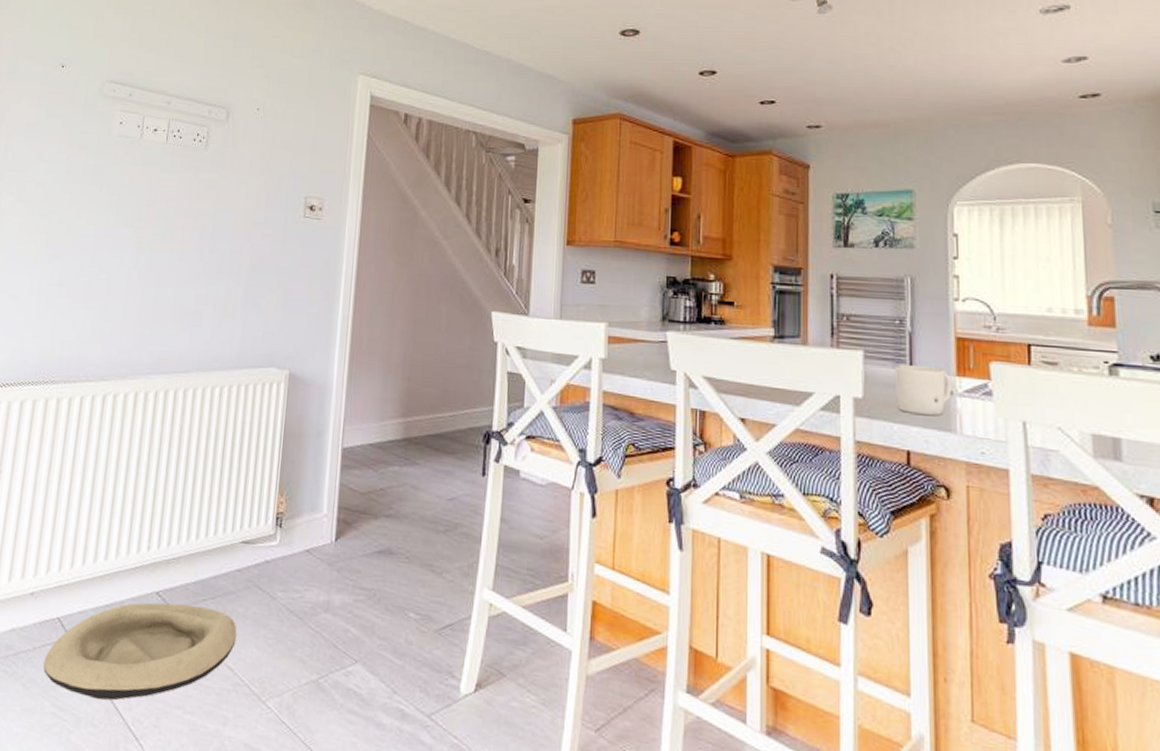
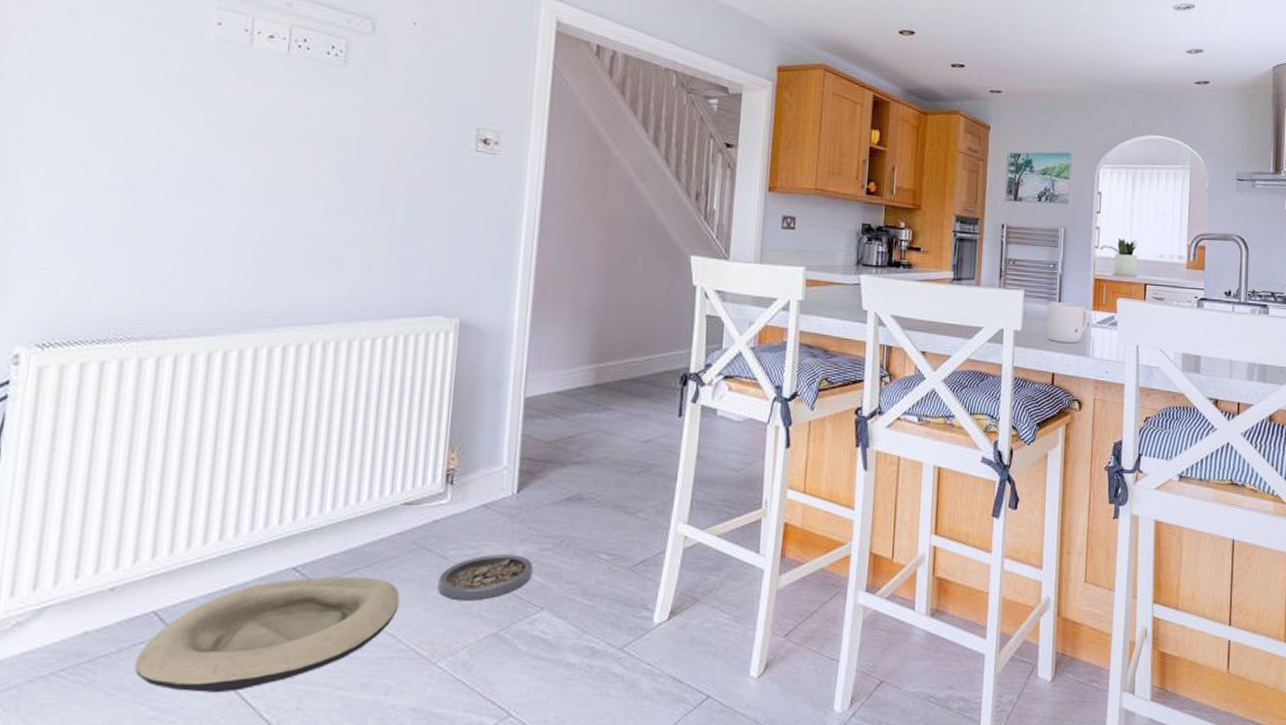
pet bowl: none [268,600,348,645] -> present [438,555,533,601]
planter: none [979,287,1018,337] -> present [1111,237,1139,278]

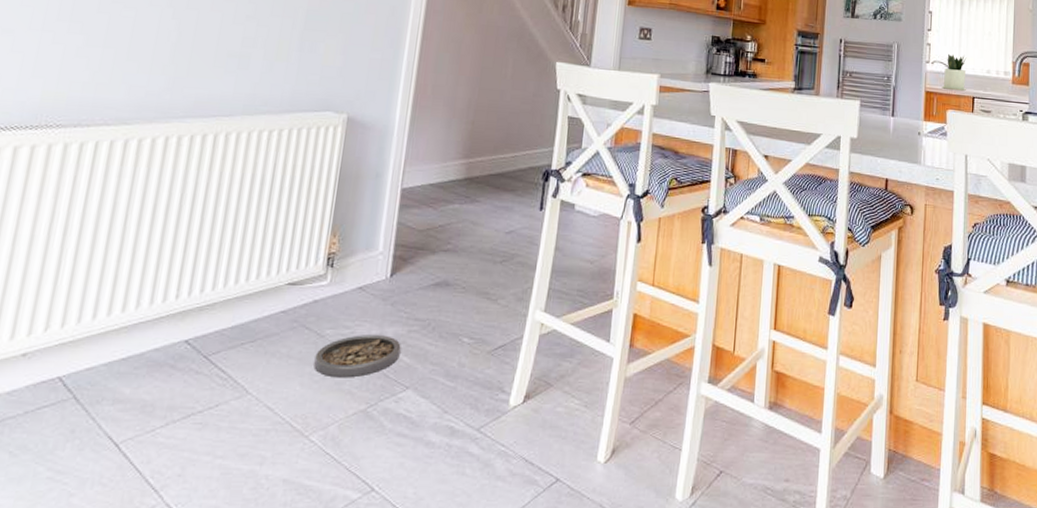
dog bed: present [135,576,400,694] -> none [37,350,279,458]
mug: present [1046,302,1088,344] -> none [880,112,920,152]

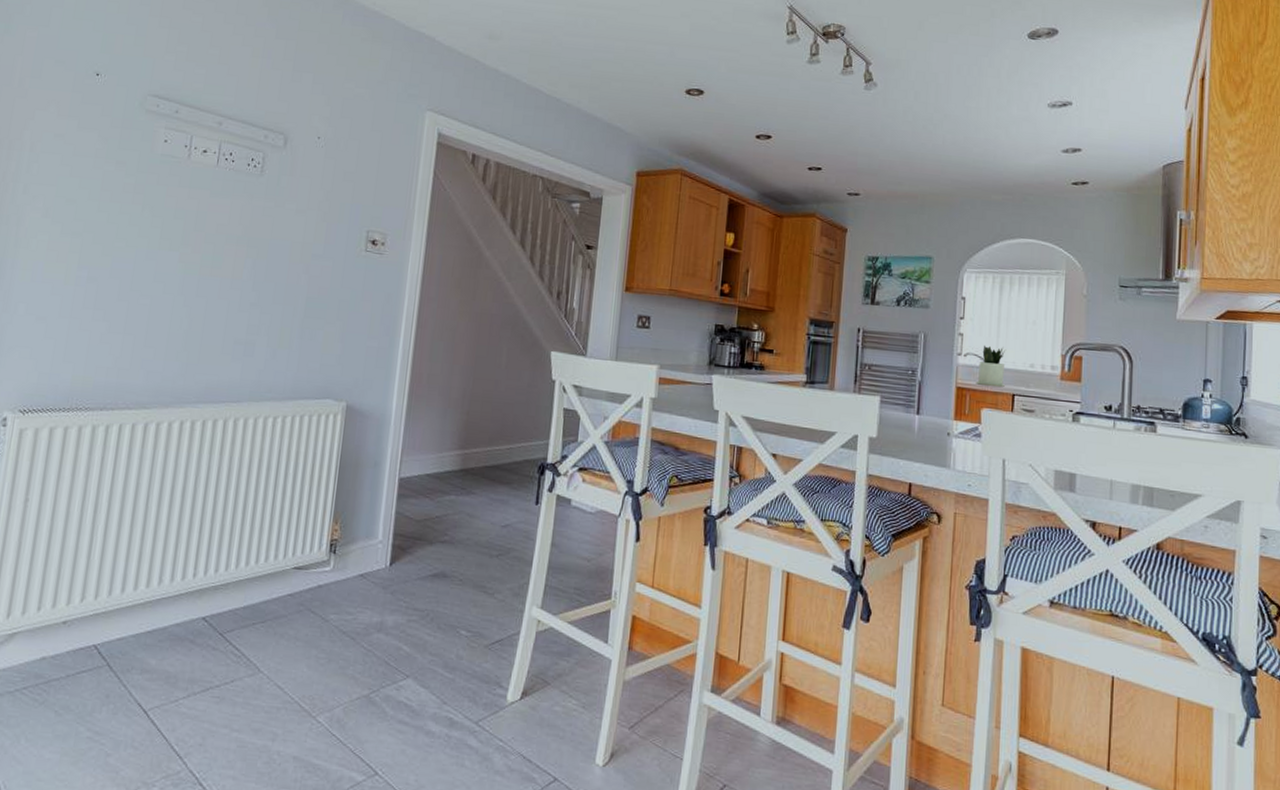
pet bowl: present [313,335,401,378] -> none [319,621,401,663]

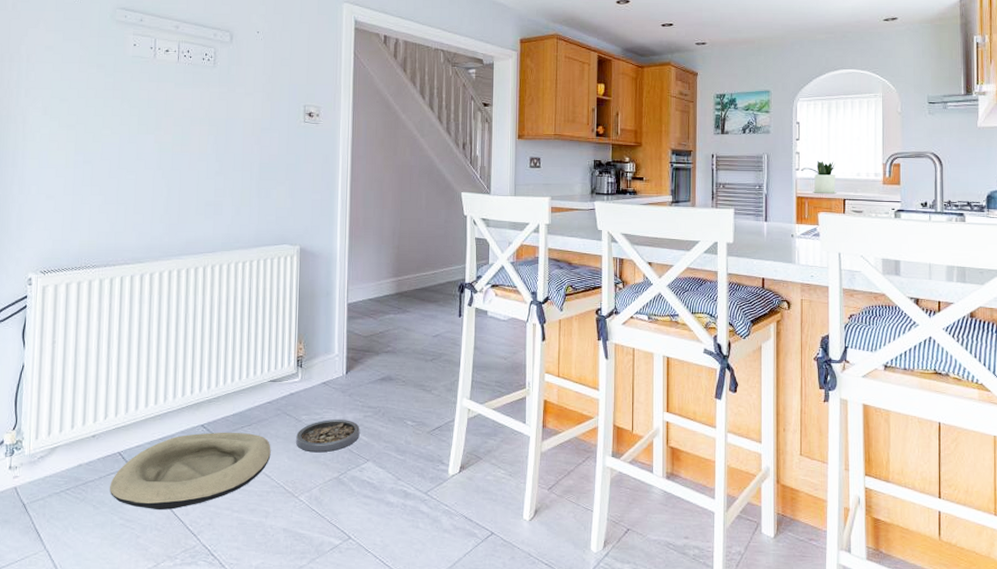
dog bed: none [78,628,288,723] -> present [110,432,271,511]
pet bowl: none [319,621,401,663] -> present [296,419,360,453]

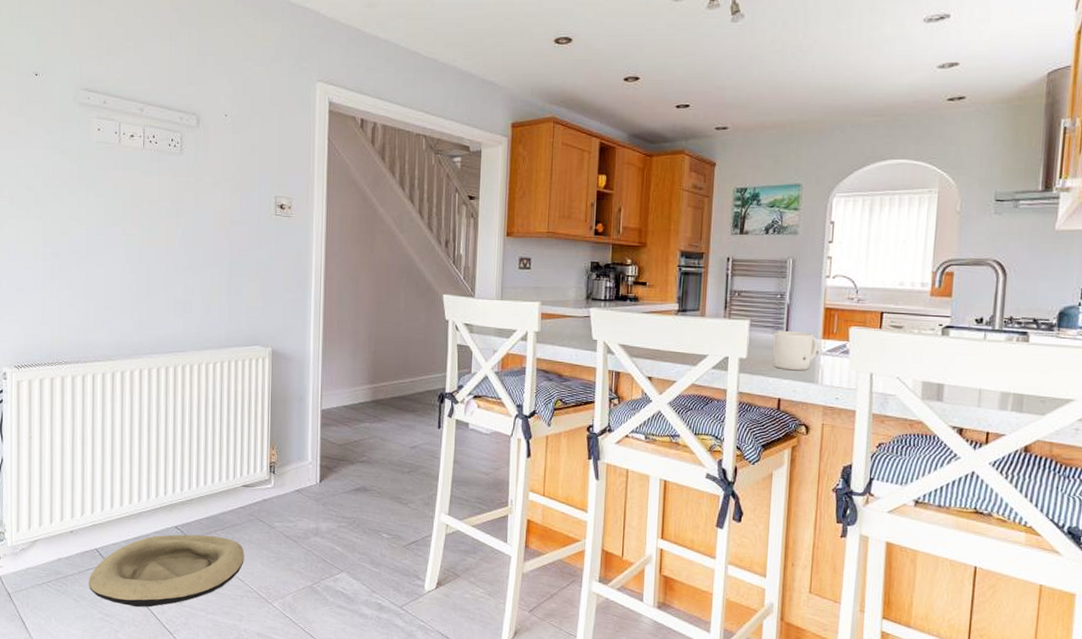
pet bowl: present [296,419,360,453] -> none [269,528,334,561]
mug: none [754,218,792,253] -> present [772,331,817,371]
planter: present [812,160,838,195] -> none [844,266,875,307]

